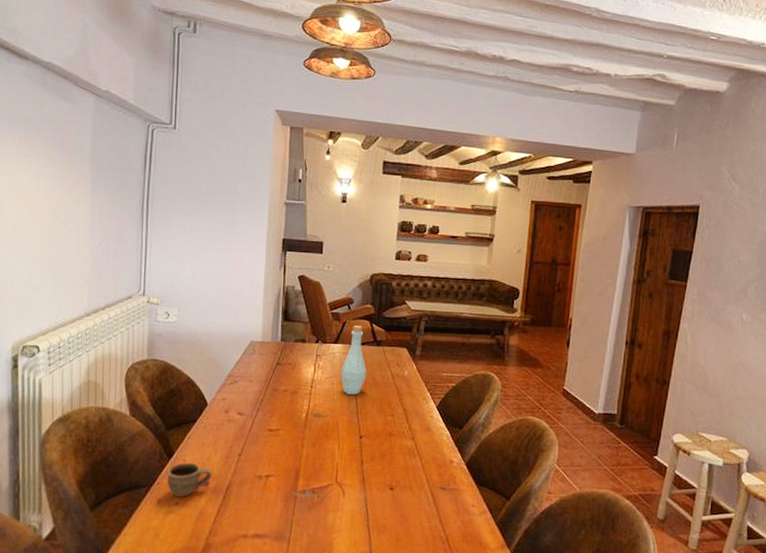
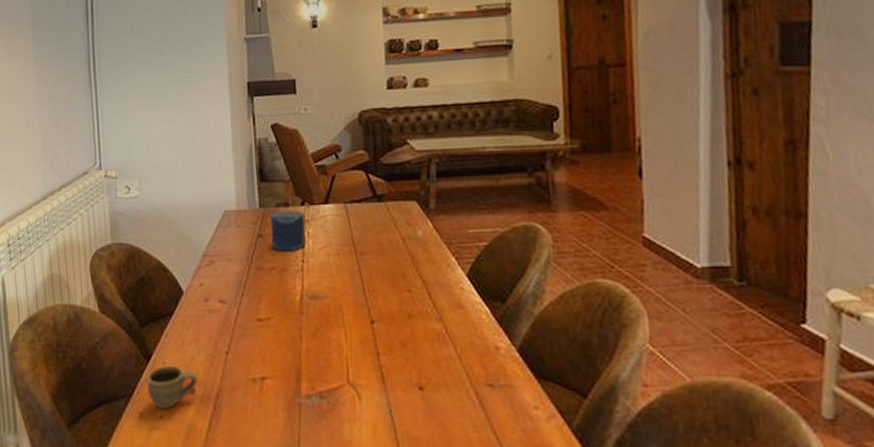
candle: none [287,345,317,378] -> present [270,210,306,251]
bottle: present [340,325,366,395] -> none [336,178,369,267]

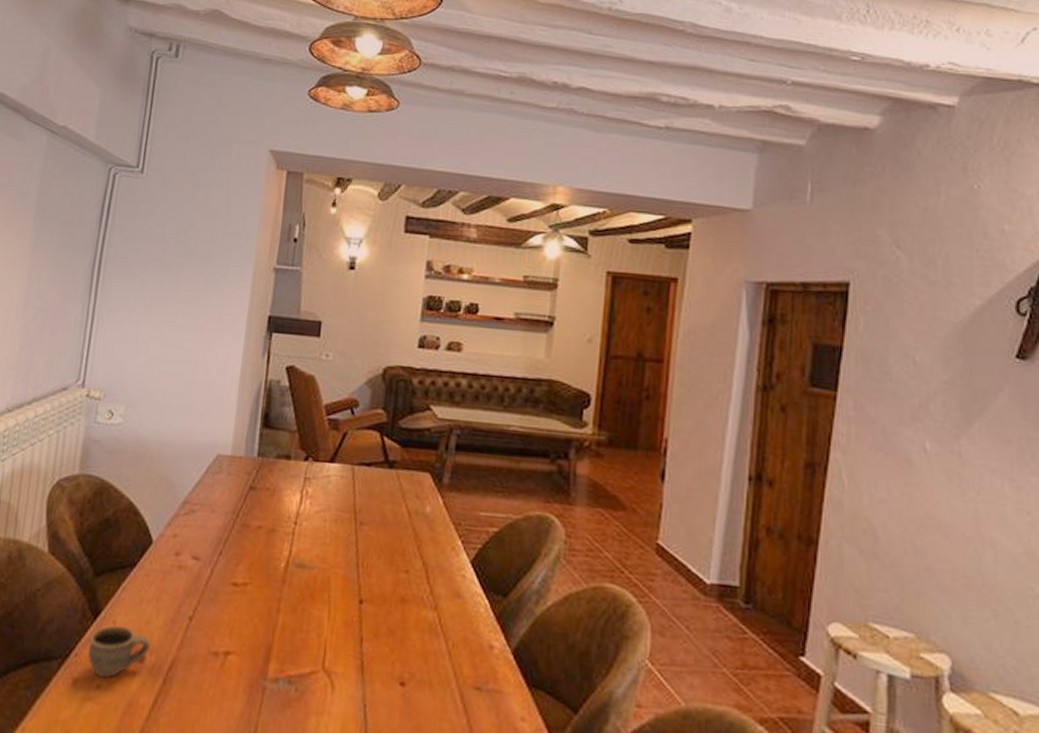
candle: present [270,210,306,251] -> none [263,463,306,510]

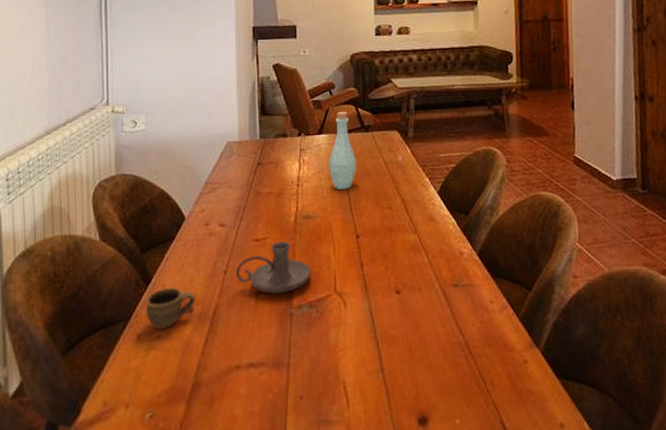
candle holder: none [203,591,297,659] -> present [236,241,311,294]
bottle: none [336,438,373,538] -> present [328,112,357,189]

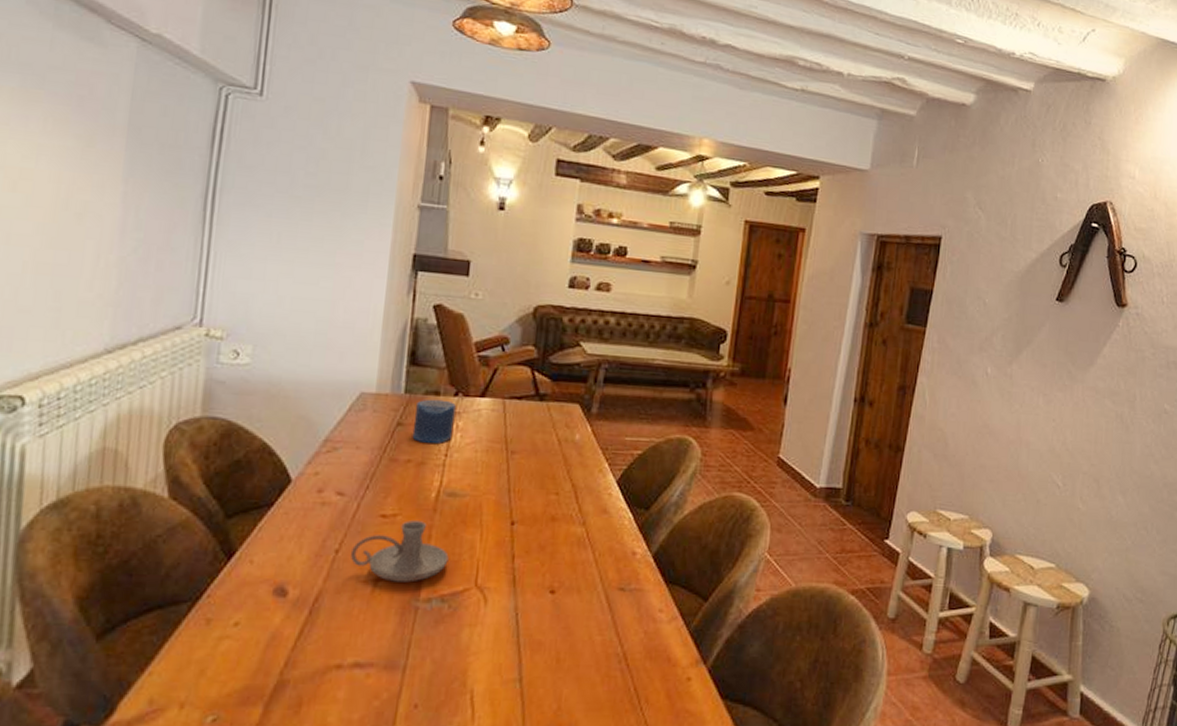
cup: present [145,287,195,330] -> none [223,564,293,616]
candle: none [269,140,301,177] -> present [412,399,456,443]
bottle: present [328,112,357,189] -> none [487,373,524,466]

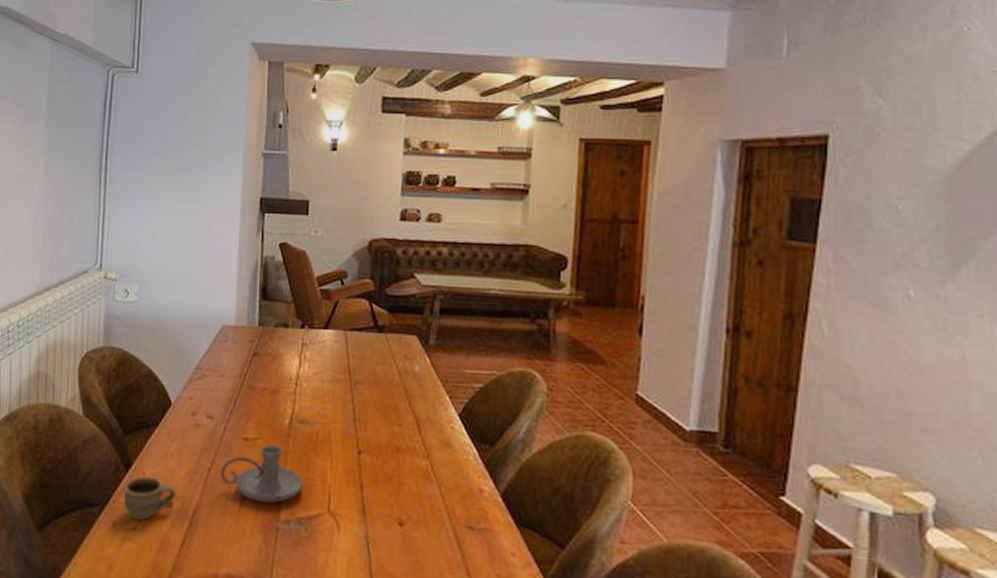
cup: none [223,564,293,616] -> present [124,476,176,521]
candle: present [412,399,456,443] -> none [266,331,303,373]

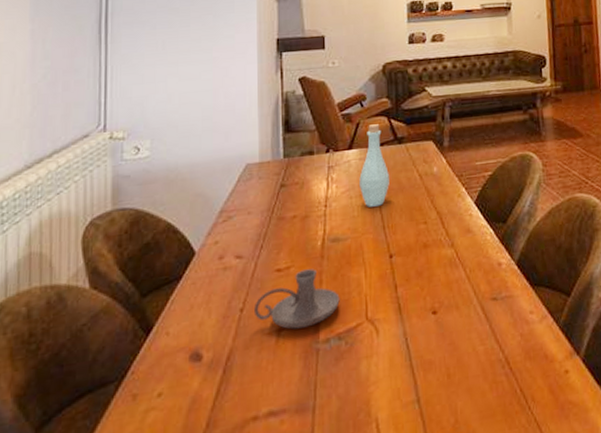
cup: present [124,476,176,521] -> none [144,333,206,386]
bottle: none [332,306,365,396] -> present [359,124,390,207]

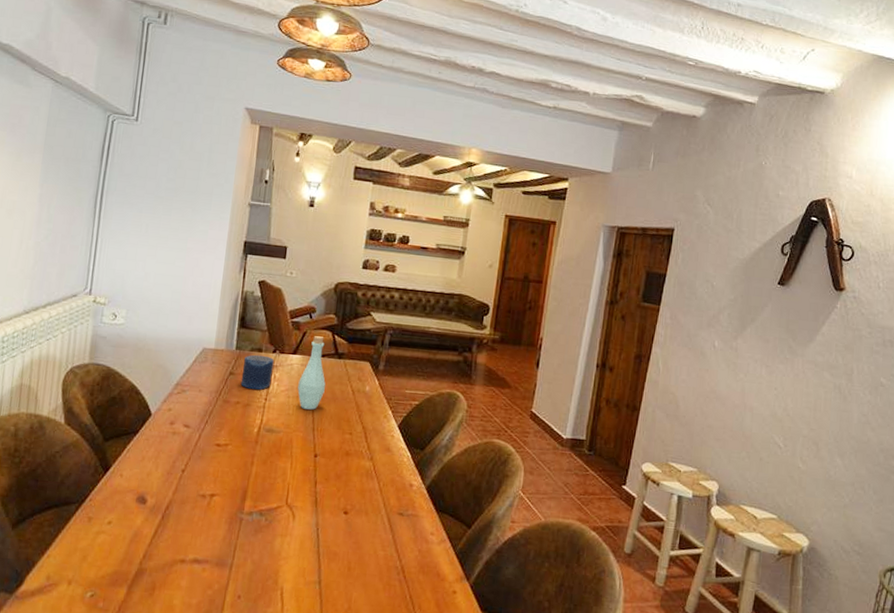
candle holder: present [255,269,340,330] -> none [193,449,266,498]
candle: none [294,157,329,199] -> present [240,354,274,390]

